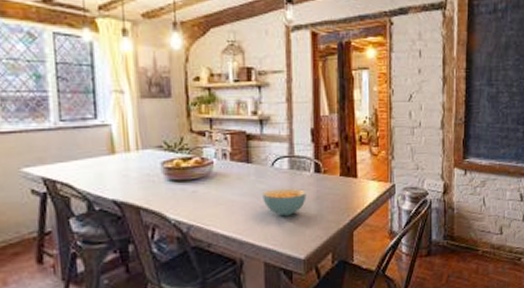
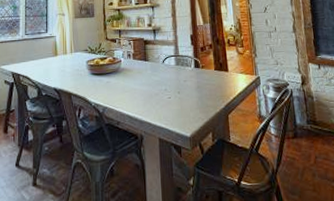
cereal bowl: present [262,188,307,217] -> none [156,79,190,102]

